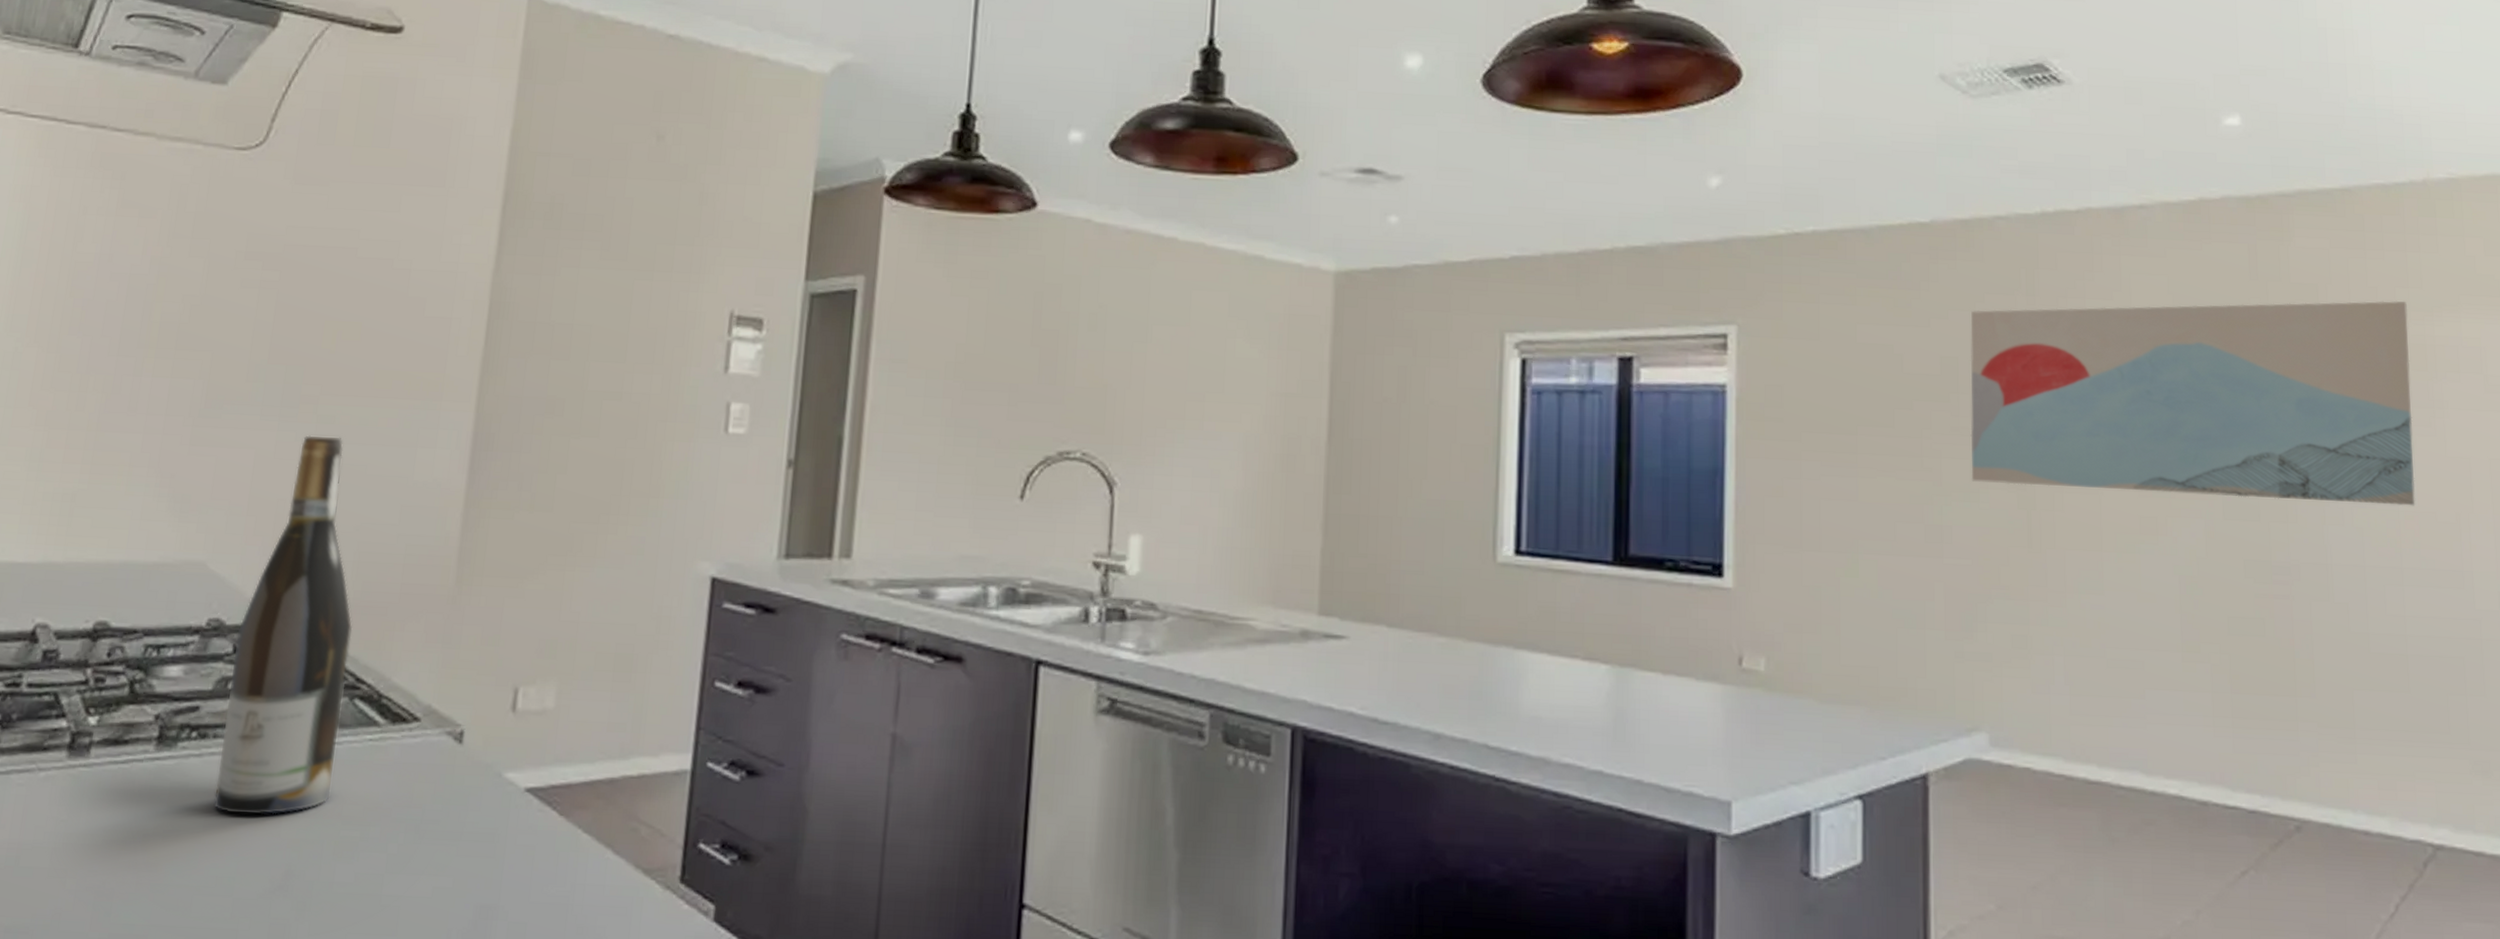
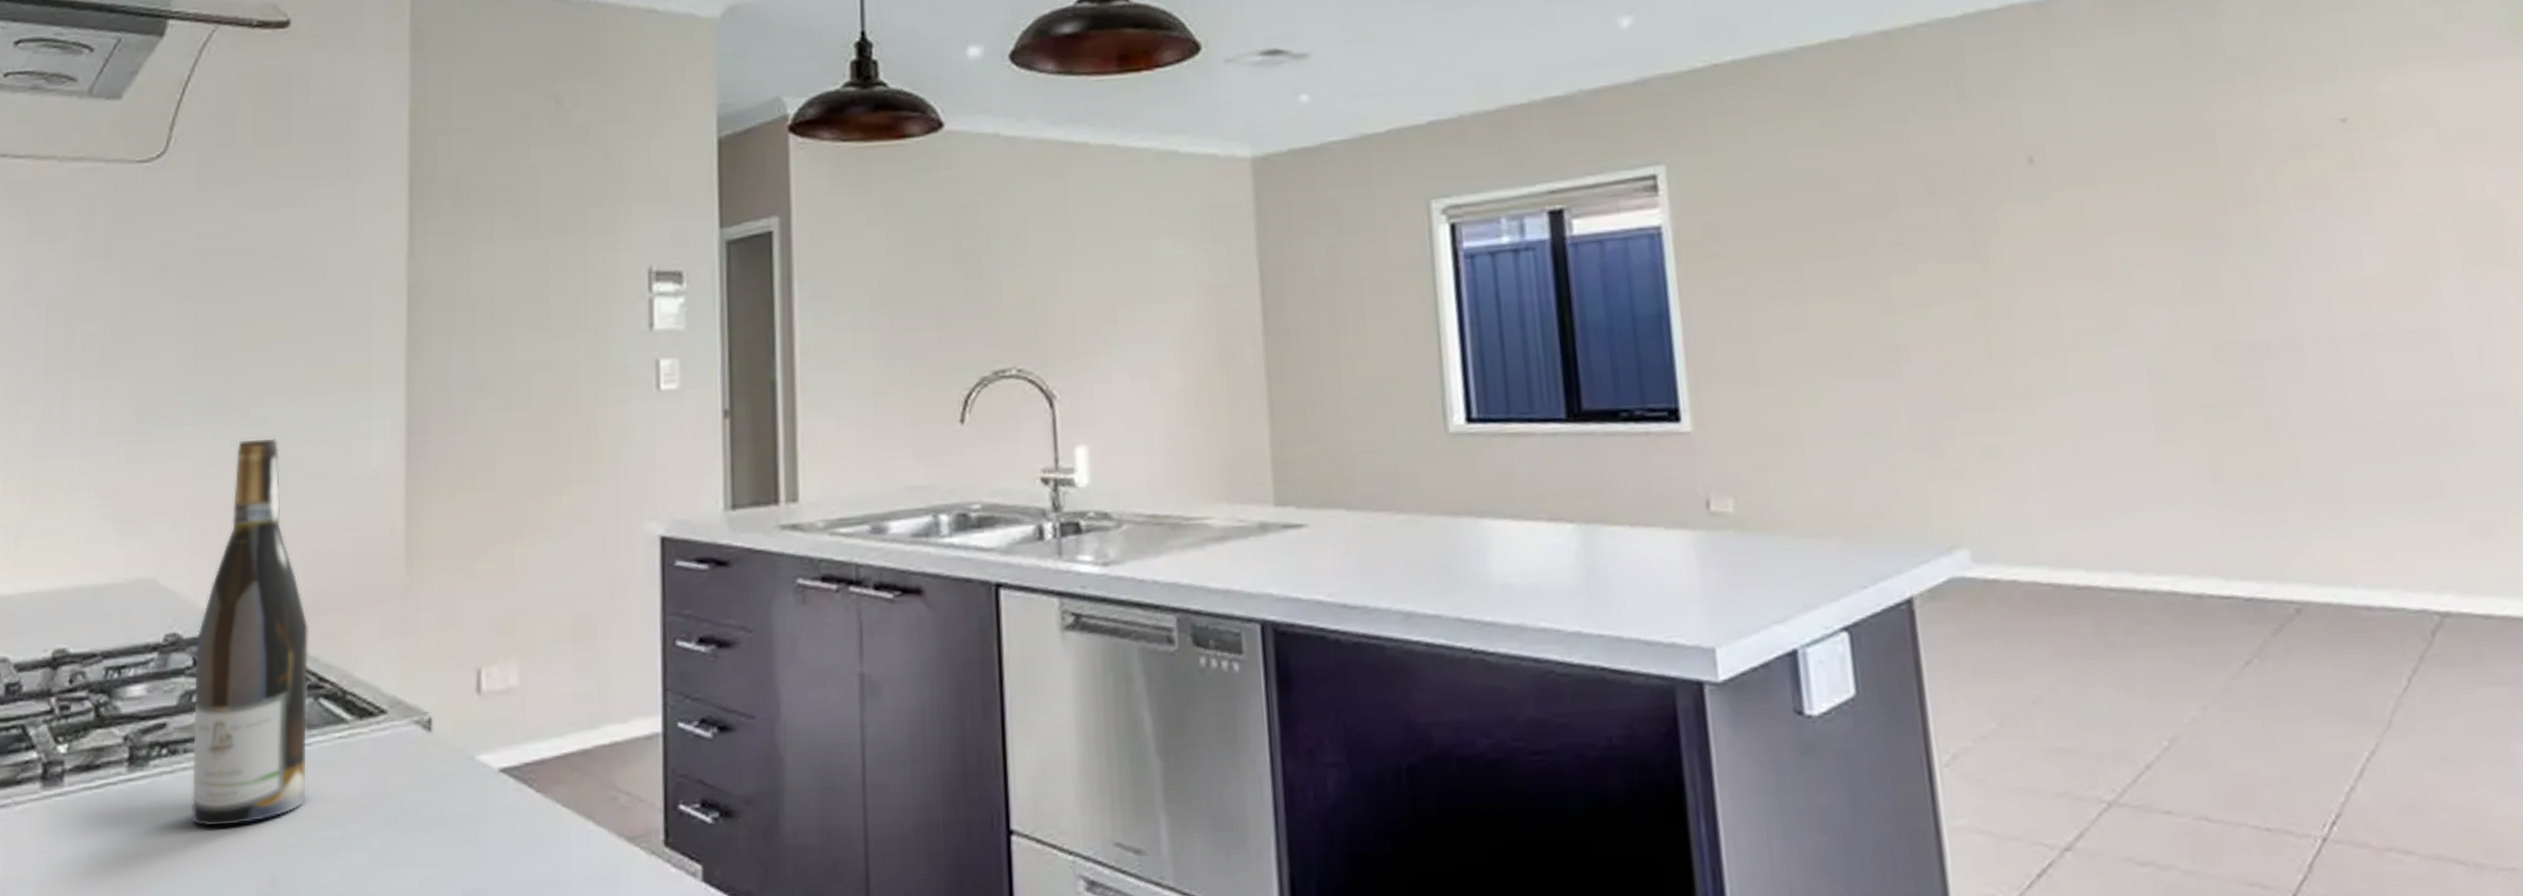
wall art: present [1970,300,2415,506] -> none [1903,62,2381,296]

